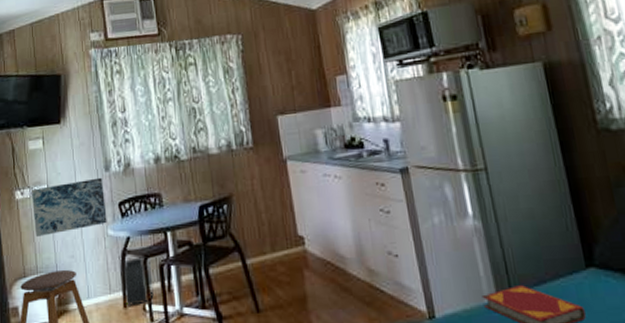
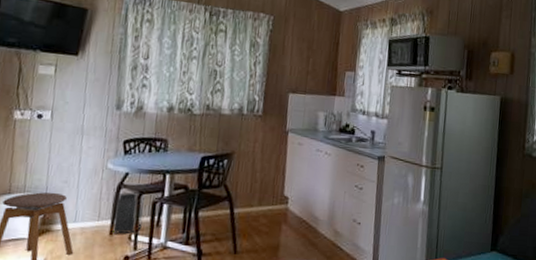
wall art: present [32,177,107,238] -> none [29,112,112,159]

